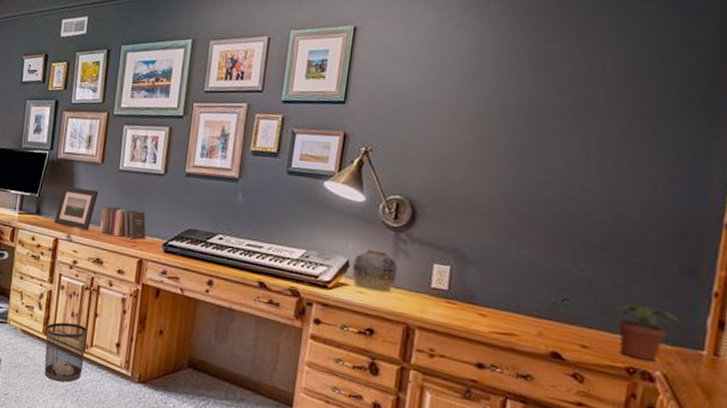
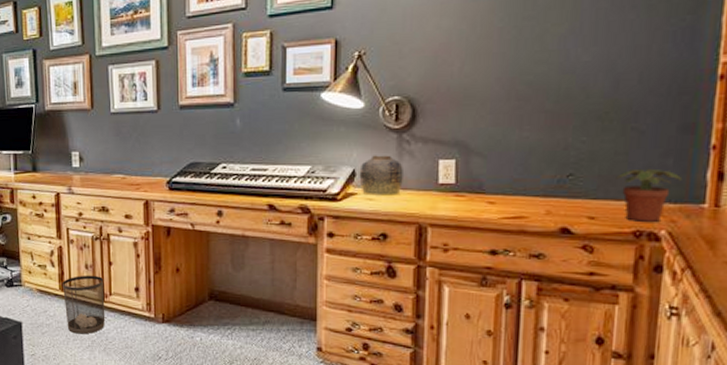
picture frame: present [54,186,99,231] -> none [52,137,94,181]
books: present [99,206,146,240] -> none [99,151,148,183]

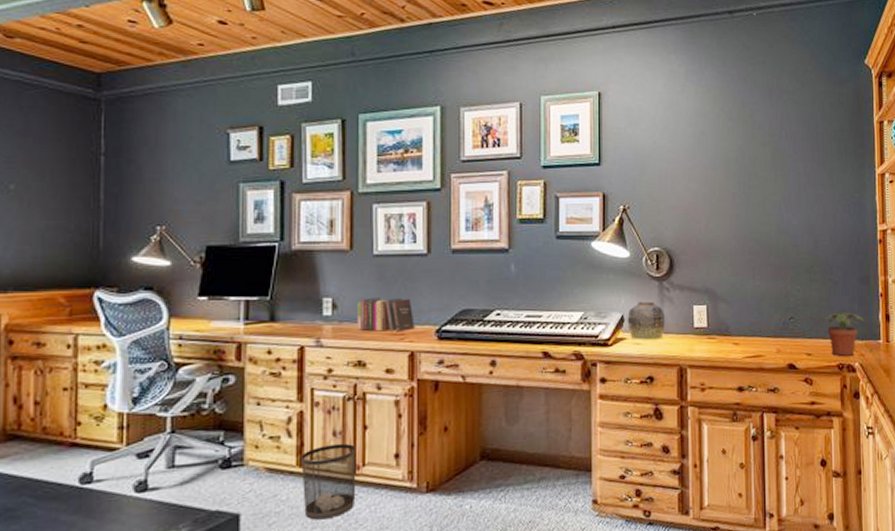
books: none [99,151,148,183] -> present [357,297,415,333]

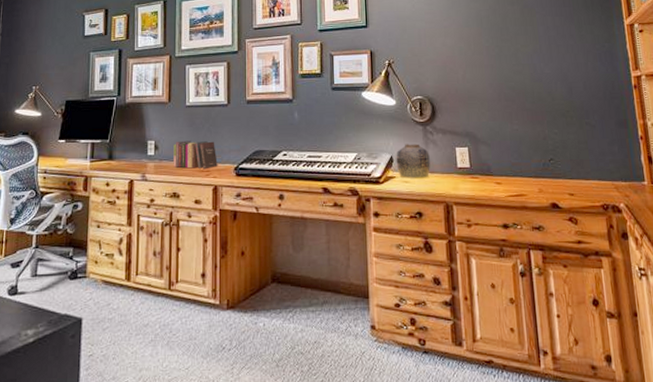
waste bin: present [300,443,356,520] -> none [128,262,171,328]
potted plant: present [822,312,865,356] -> none [582,154,627,197]

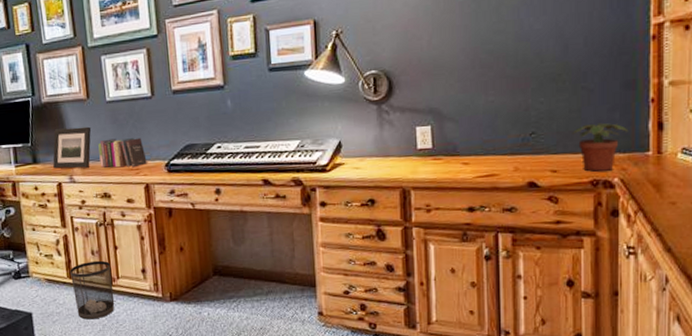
picture frame: none [128,128,169,168] -> present [53,126,92,169]
waste bin: none [128,262,171,328] -> present [69,260,115,320]
vase: present [396,144,431,179] -> none [345,125,386,165]
potted plant: none [582,154,627,197] -> present [572,122,629,172]

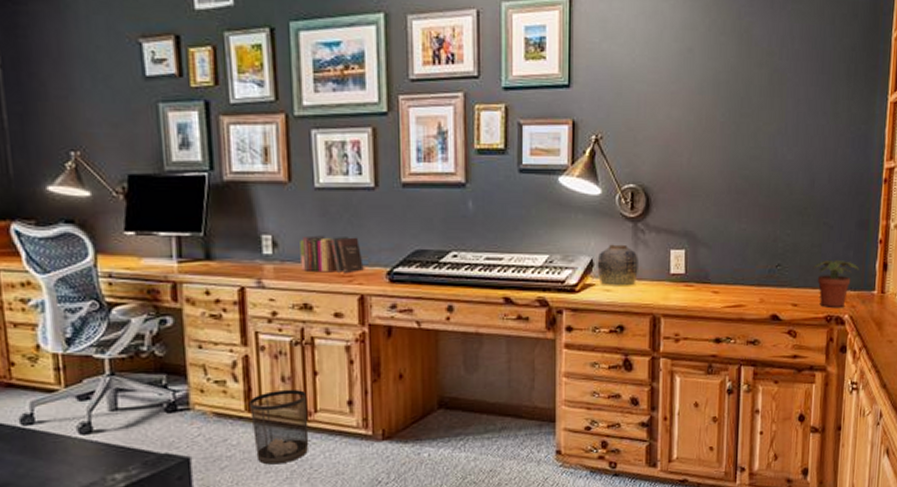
picture frame: present [53,126,92,169] -> none [234,217,292,271]
vase: none [345,125,386,165] -> present [597,244,640,286]

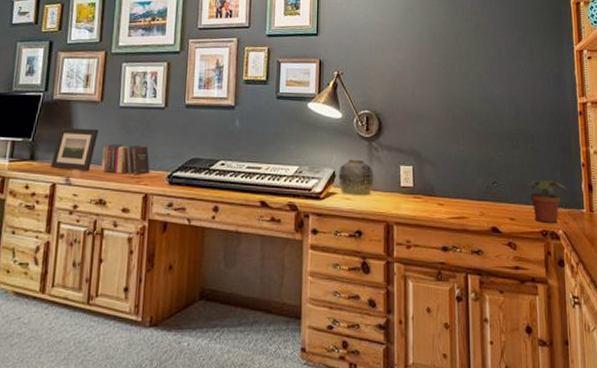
picture frame: none [234,217,292,271] -> present [51,127,99,172]
waste bin: present [248,389,309,465] -> none [42,274,92,344]

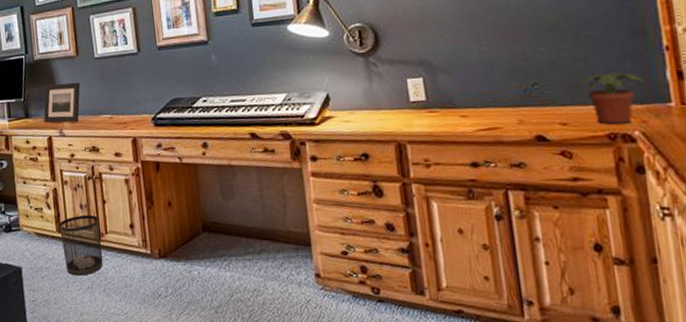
waste bin: none [42,274,92,344] -> present [58,214,103,276]
books: present [101,143,150,176] -> none [87,92,134,122]
vase: present [338,159,374,196] -> none [332,78,377,118]

